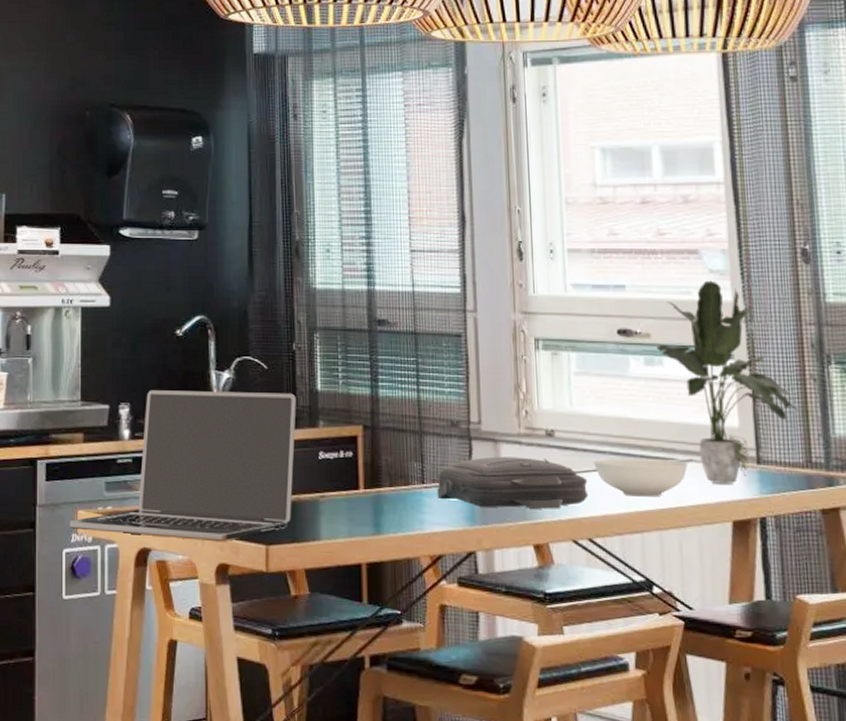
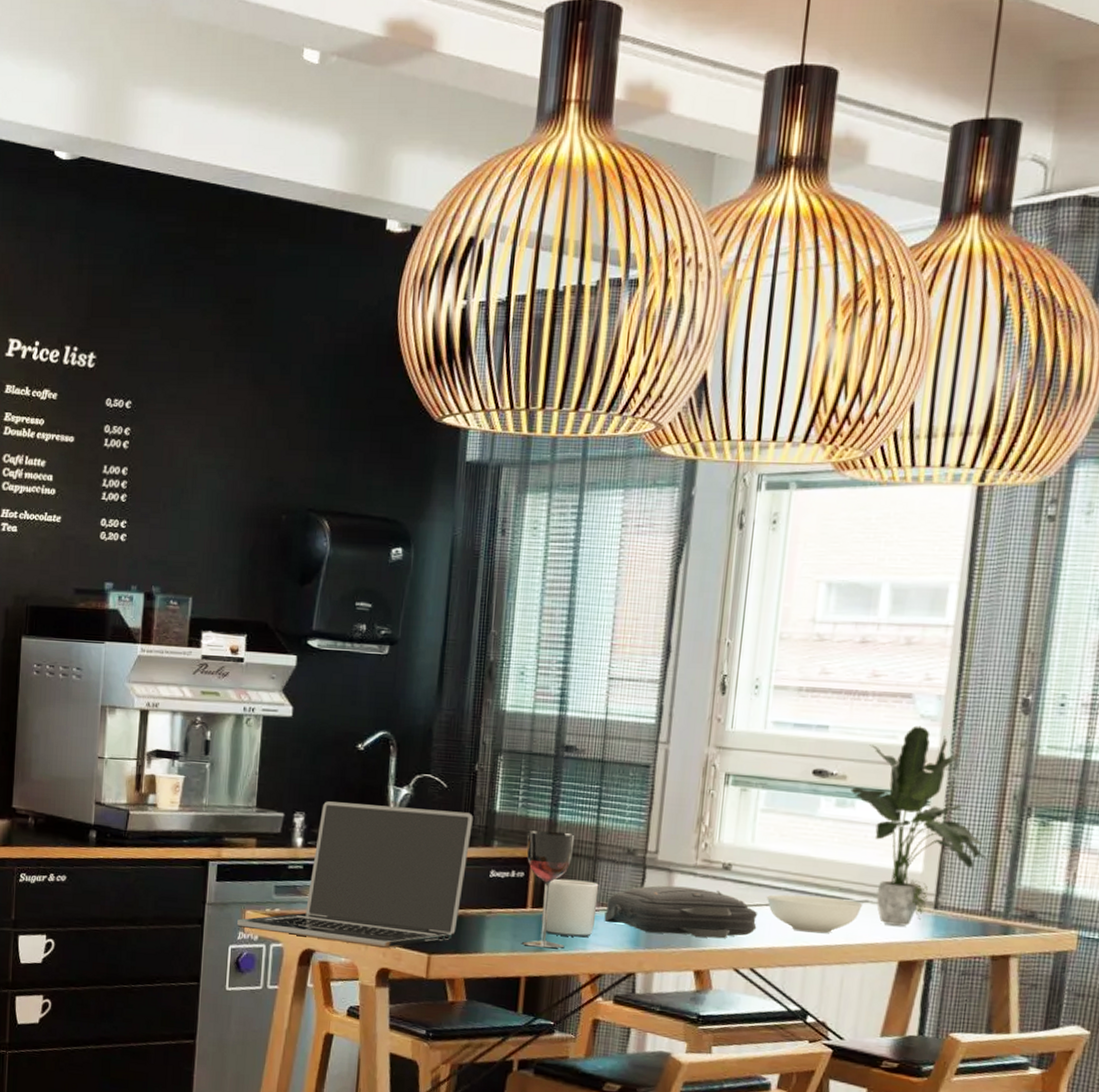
wineglass: none [350,408,402,531] -> present [521,830,574,949]
mug: none [378,456,429,517] -> present [545,879,599,937]

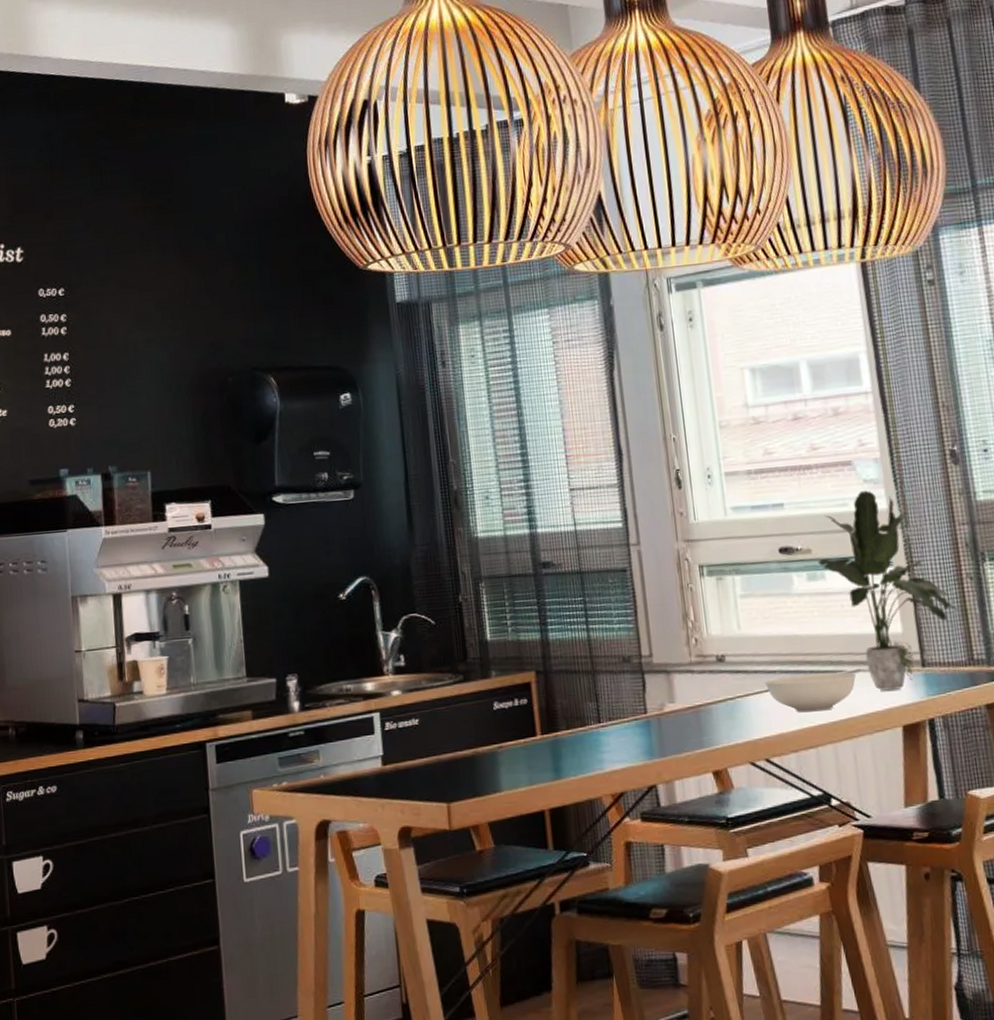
laptop: present [237,801,473,949] -> none [245,646,471,810]
wineglass: present [521,830,574,949] -> none [522,651,582,776]
mug: present [545,879,599,937] -> none [553,696,607,760]
laptop bag: present [604,885,758,939] -> none [613,684,763,740]

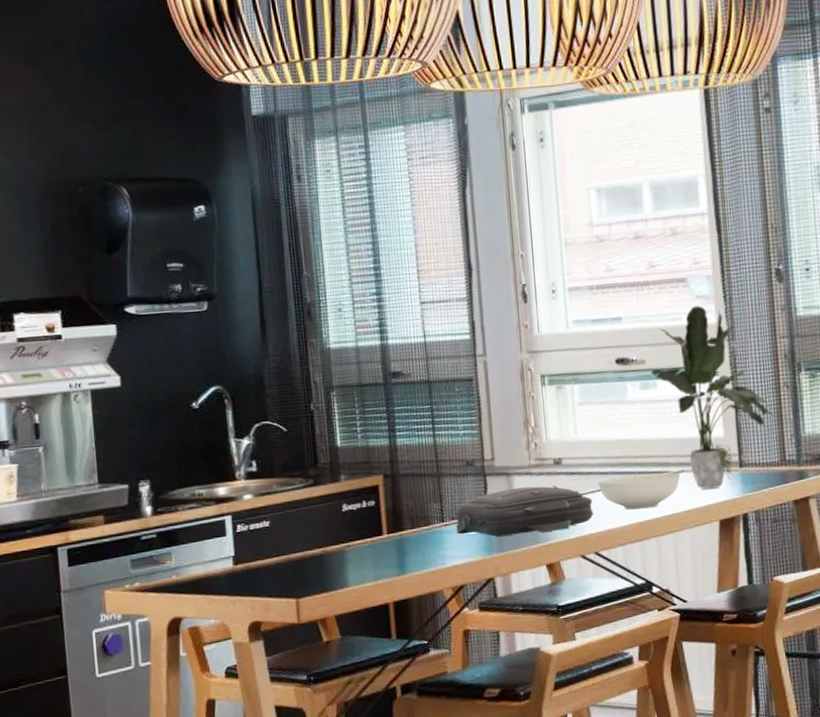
laptop bag: none [613,684,763,740] -> present [456,484,594,537]

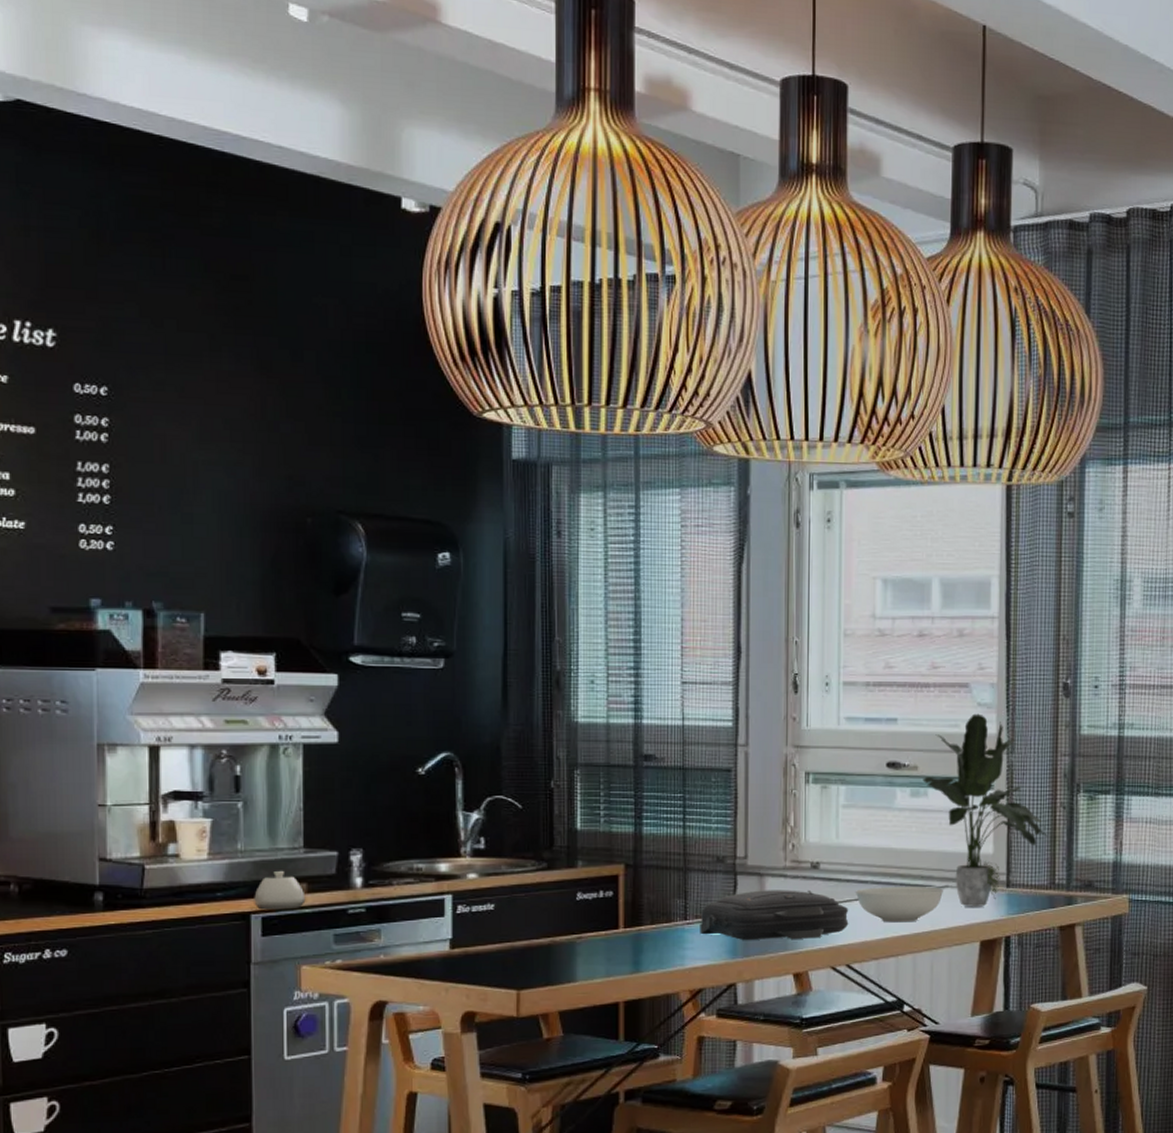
sugar bowl: none [59,505,104,543] -> present [254,870,306,910]

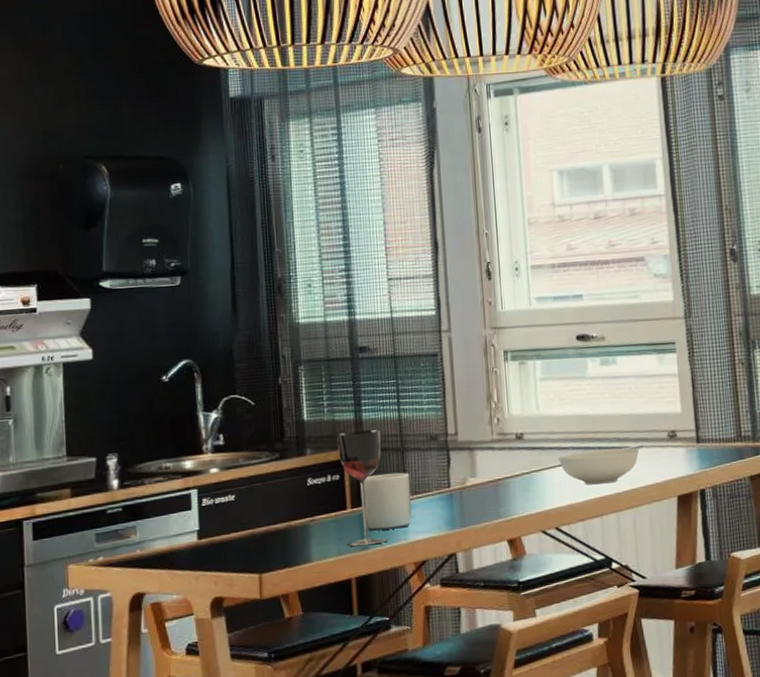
sugar bowl: present [254,870,306,910] -> none [25,478,70,516]
wineglass: none [612,846,662,969] -> present [336,430,388,547]
mug: none [640,894,691,954] -> present [364,472,412,531]
laptop bag: present [700,889,849,940] -> none [419,459,555,512]
potted plant: present [923,713,1047,907] -> none [610,284,730,465]

